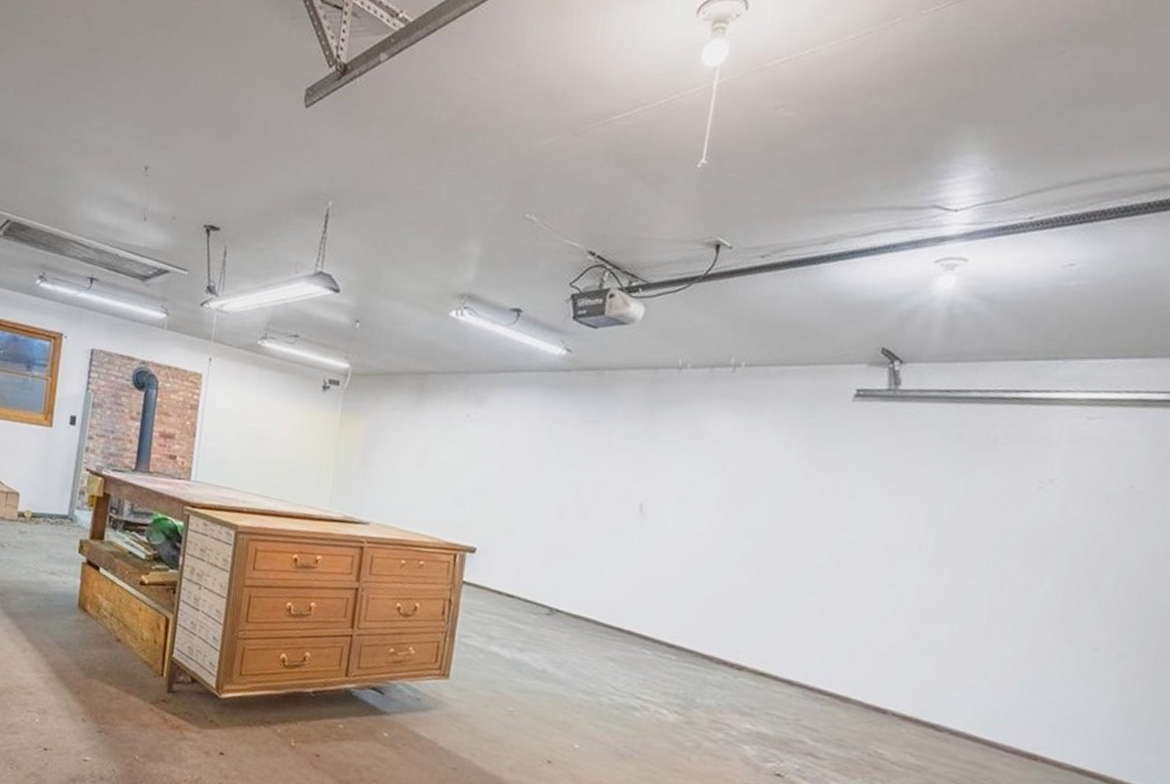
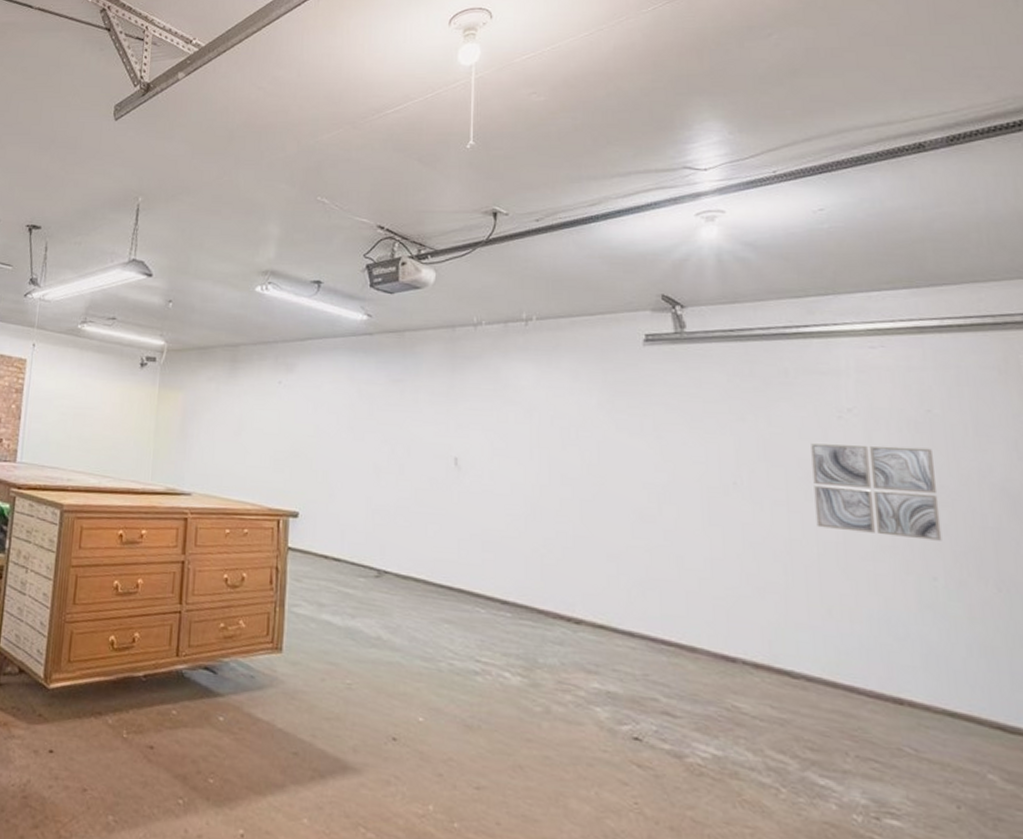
wall art: none [992,512,1125,615] -> present [811,443,942,541]

